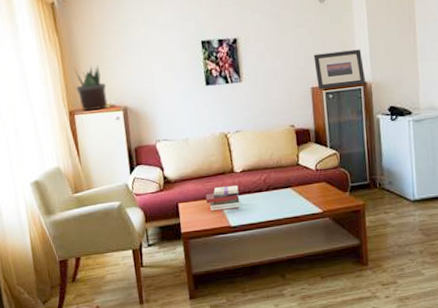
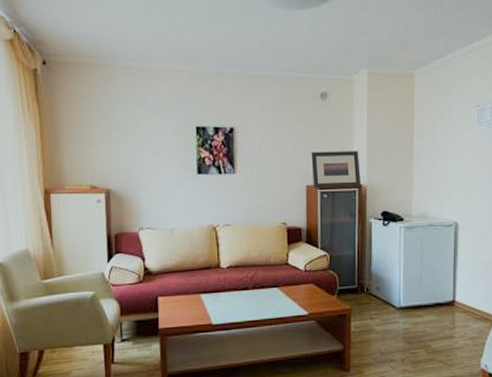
planter: present [73,65,108,111] -> none [53,141,89,191]
books: present [206,185,242,211] -> none [188,281,225,307]

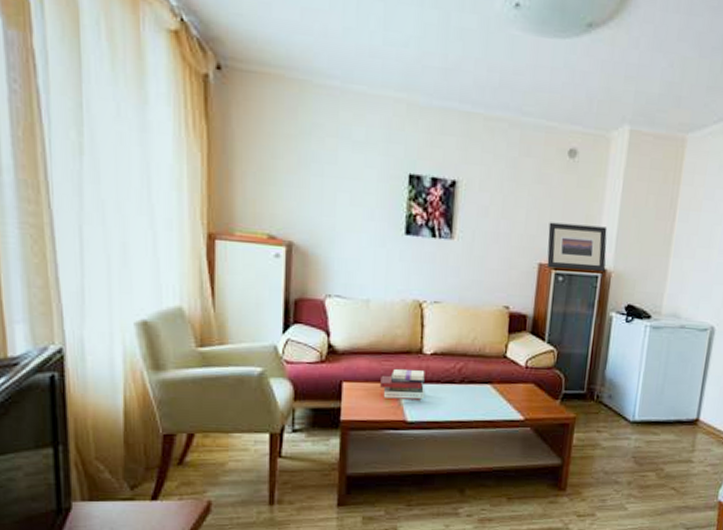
books: none [188,281,225,307] -> present [380,368,425,401]

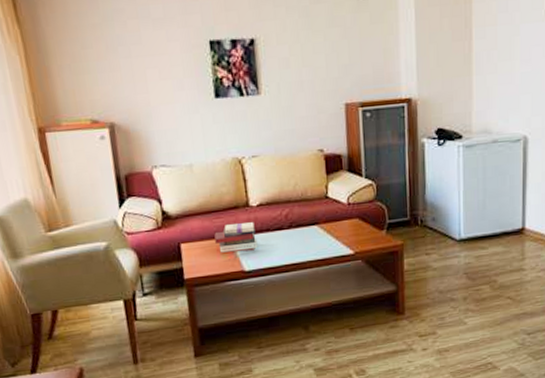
picture frame: present [546,222,608,272] -> none [349,57,411,107]

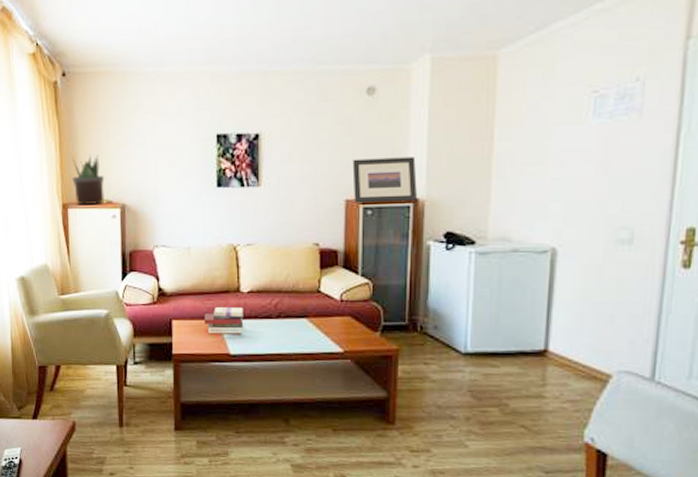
planter: none [42,67,89,128] -> present [71,154,105,206]
picture frame: none [349,57,411,107] -> present [352,156,418,203]

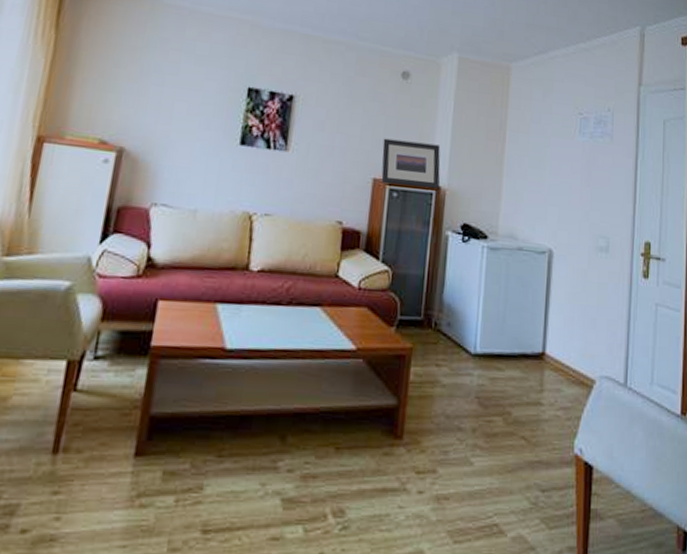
planter: present [71,154,105,206] -> none [57,79,104,143]
books: present [204,306,245,336] -> none [199,286,250,325]

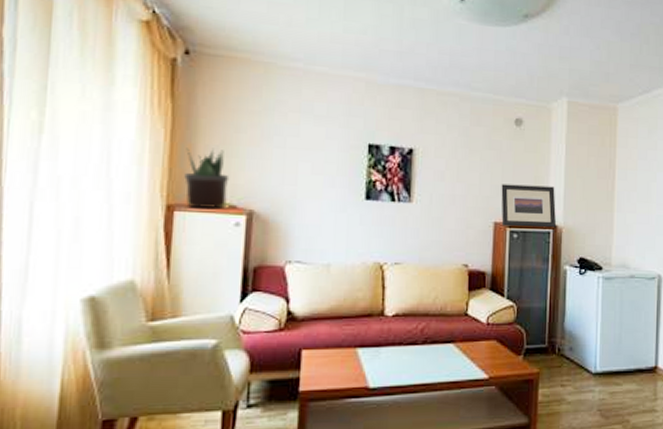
planter: none [57,79,104,143] -> present [184,148,230,209]

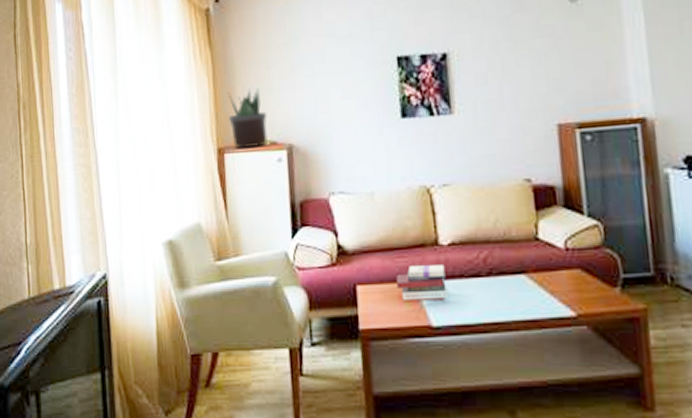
books: none [341,332,388,365] -> present [396,264,449,301]
picture frame: present [501,184,557,228] -> none [561,68,646,128]

